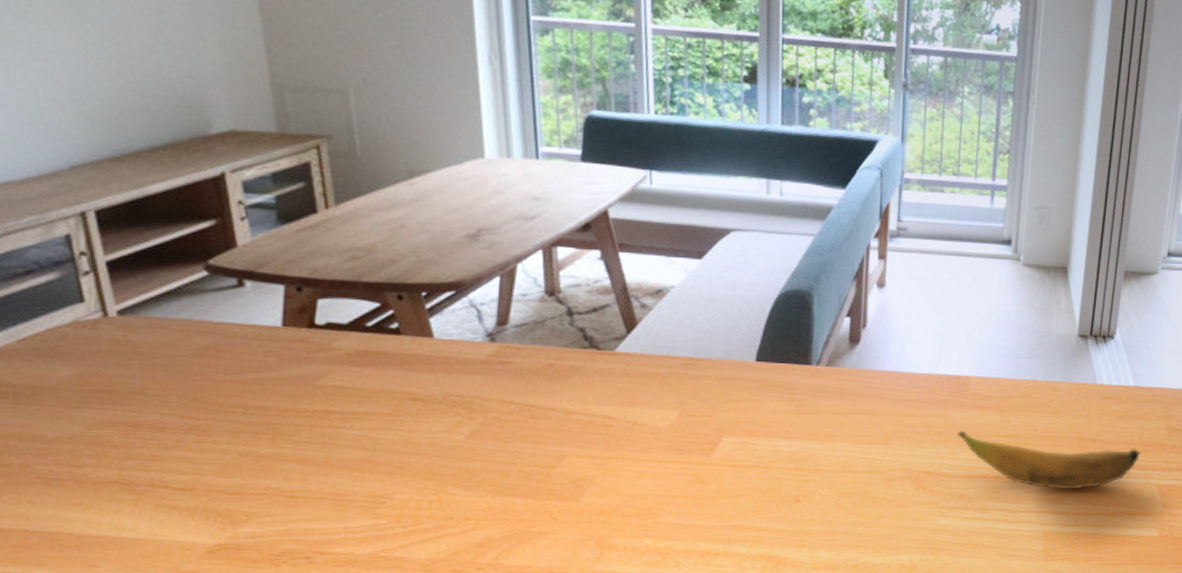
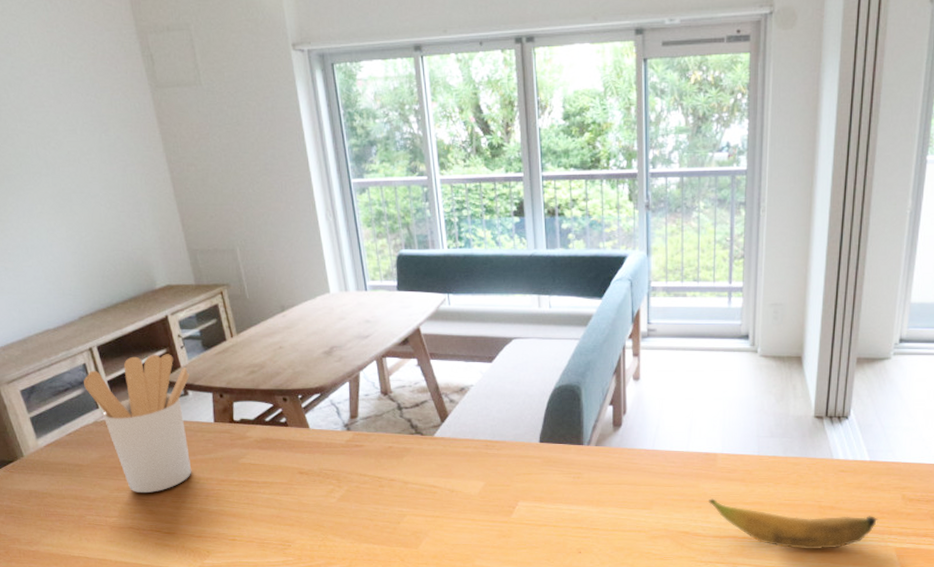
utensil holder: none [62,226,250,428] -> present [84,354,192,492]

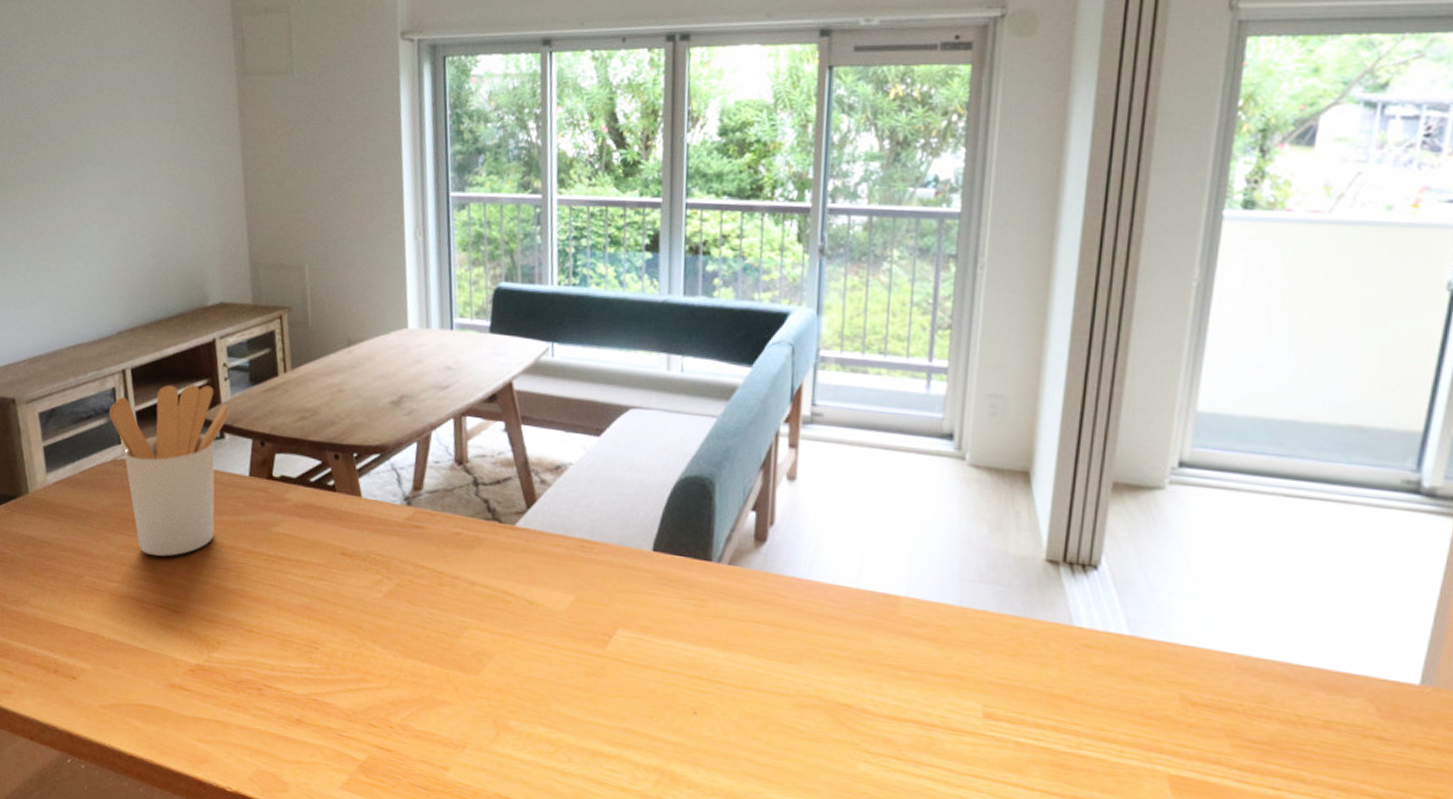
banana: present [709,498,878,550] -> none [884,661,1141,763]

